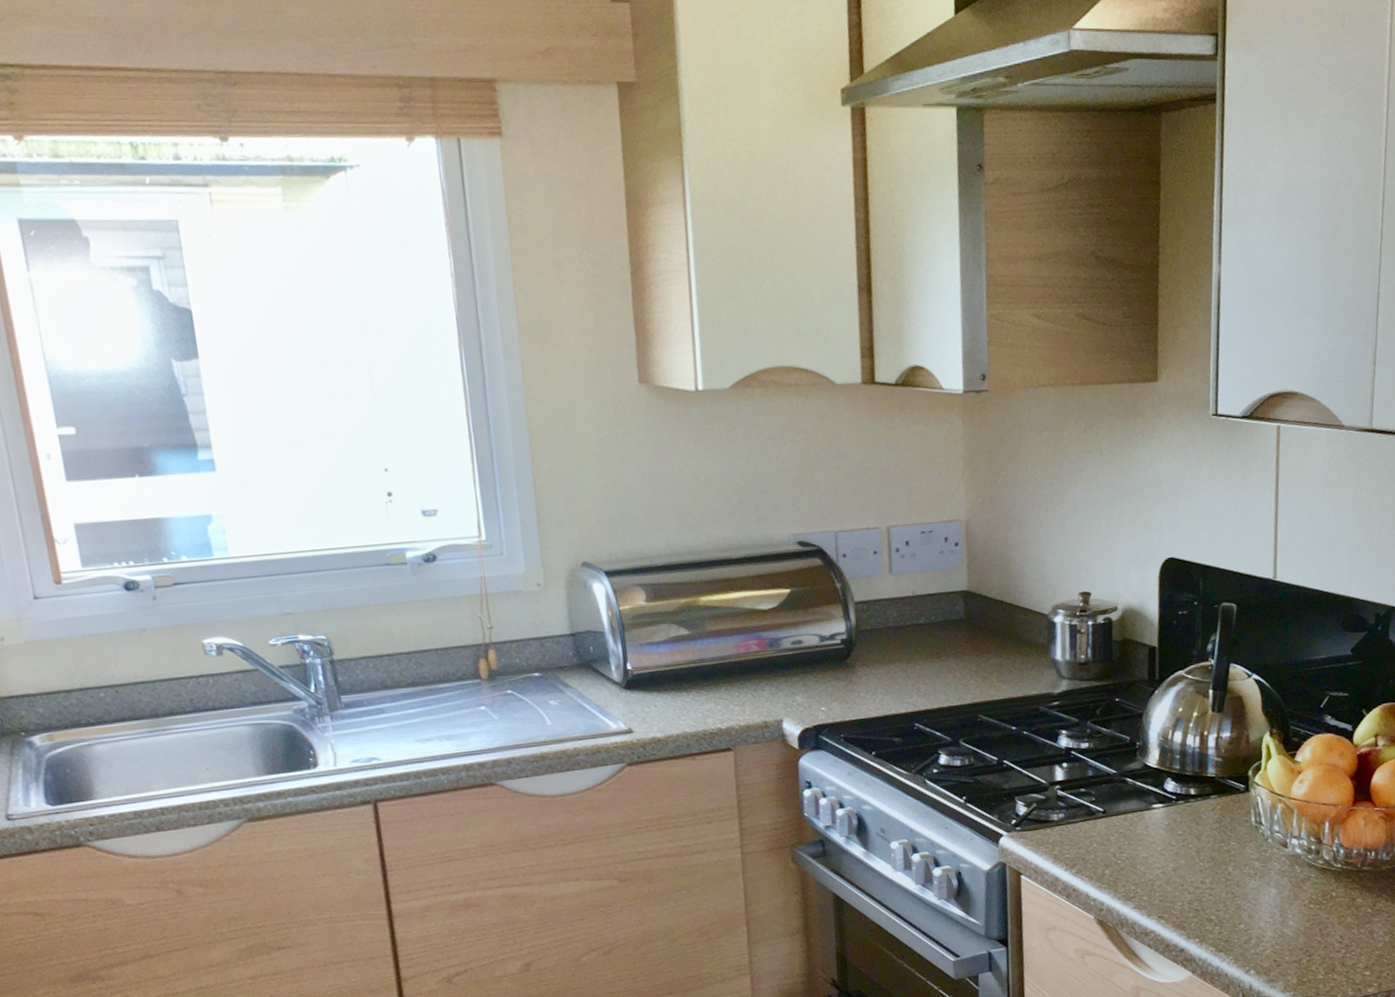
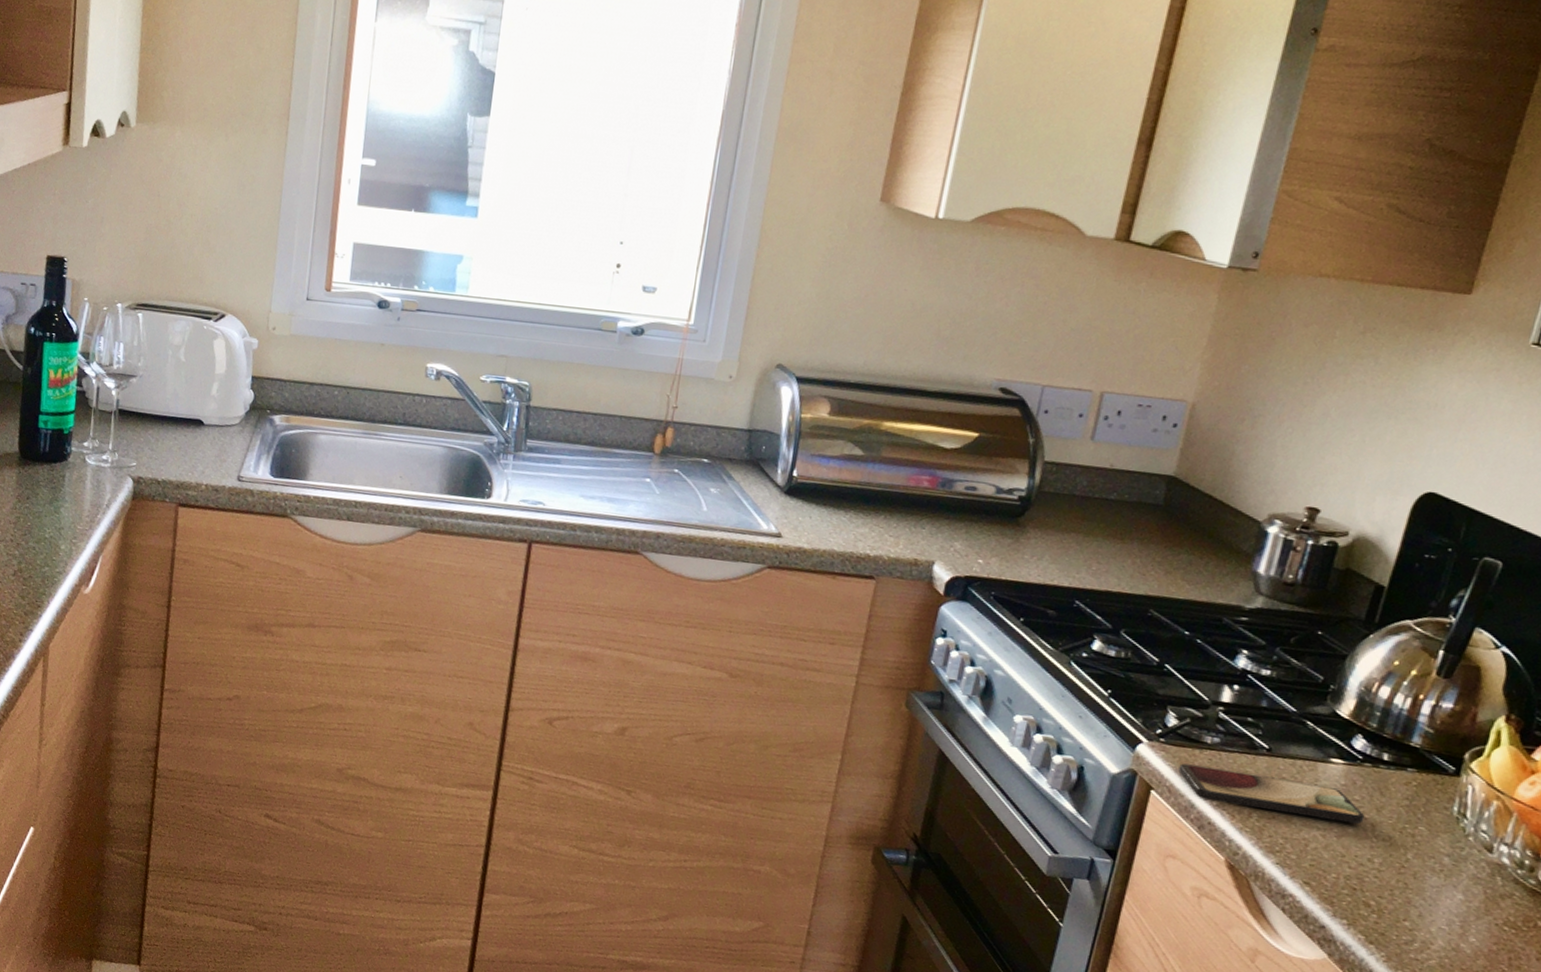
smartphone: none [1038,829,1190,871] -> present [1178,763,1365,824]

